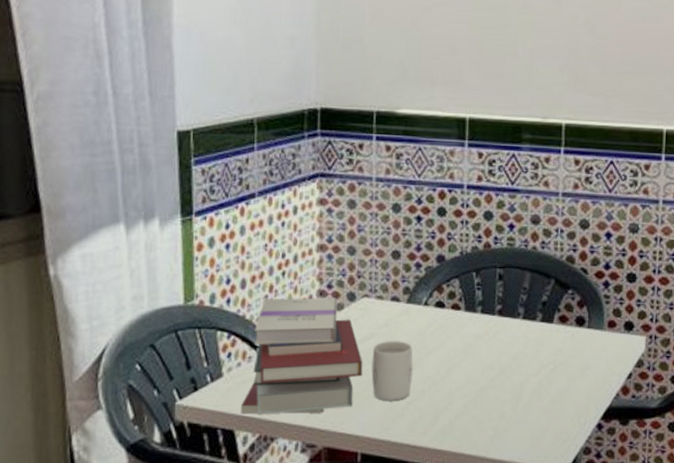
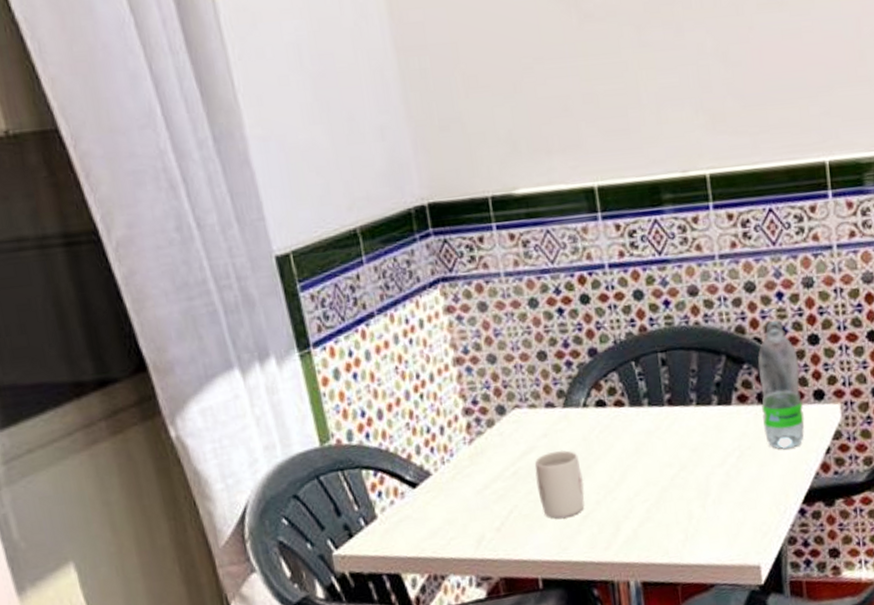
books: present [241,297,363,415] -> none [401,413,529,554]
bottle: none [578,256,616,368] -> present [757,320,805,449]

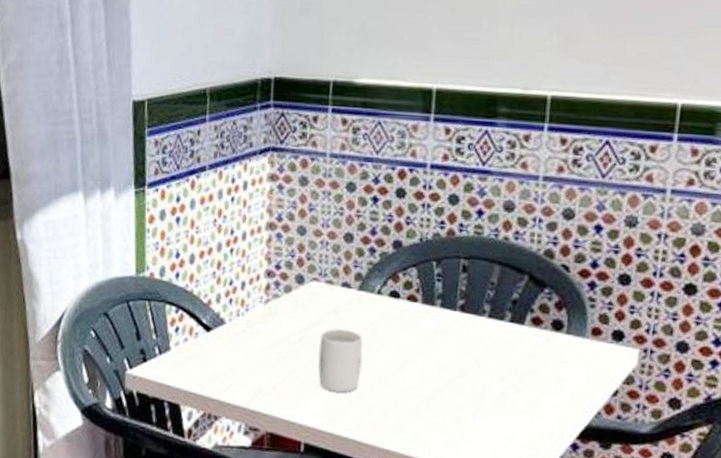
bottle: present [757,320,805,449] -> none [552,251,604,381]

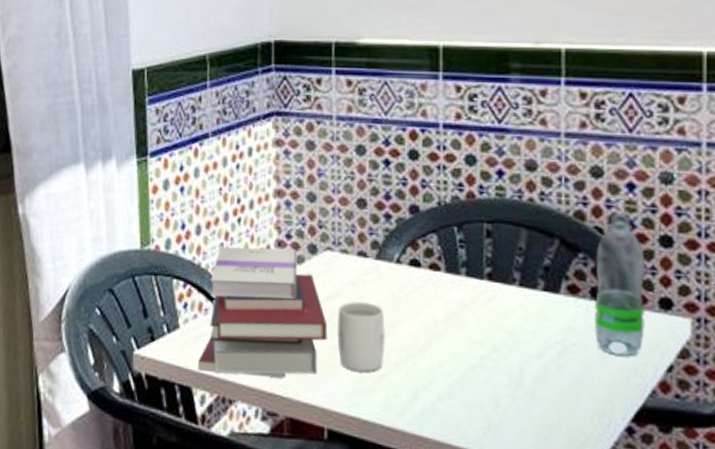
books: none [187,275,310,396] -> present [198,247,328,377]
bottle: none [552,251,604,381] -> present [595,212,645,356]

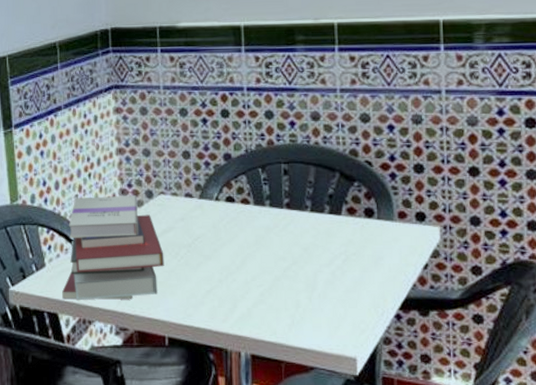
mug: present [337,301,386,372] -> none [171,233,211,289]
bottle: present [595,212,645,356] -> none [367,148,406,259]

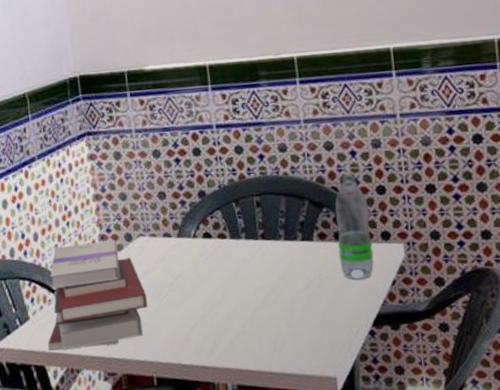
bottle: none [367,148,406,259] -> present [334,173,374,279]

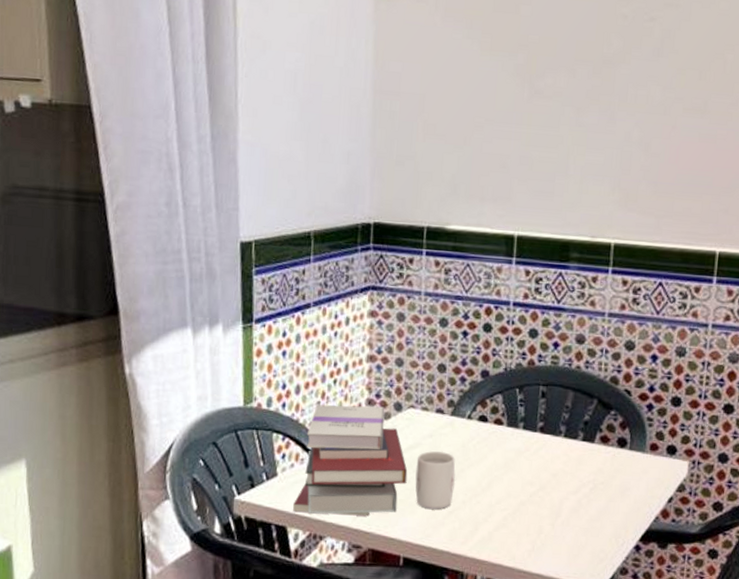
mug: none [153,271,193,328] -> present [415,451,456,509]
bottle: present [334,173,374,279] -> none [618,378,660,491]

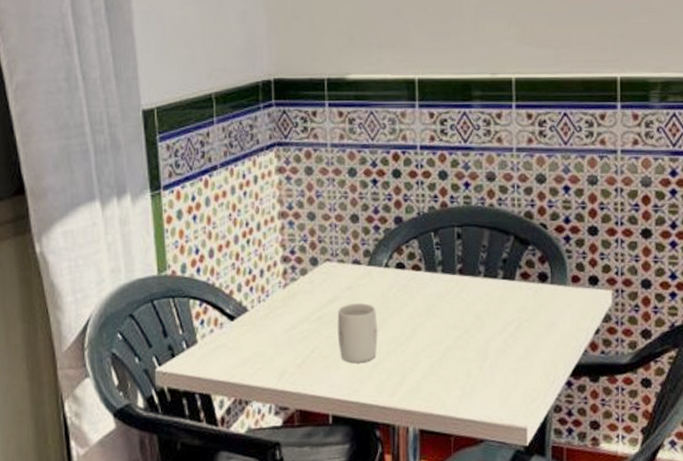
books: present [293,405,408,516] -> none [216,263,329,380]

